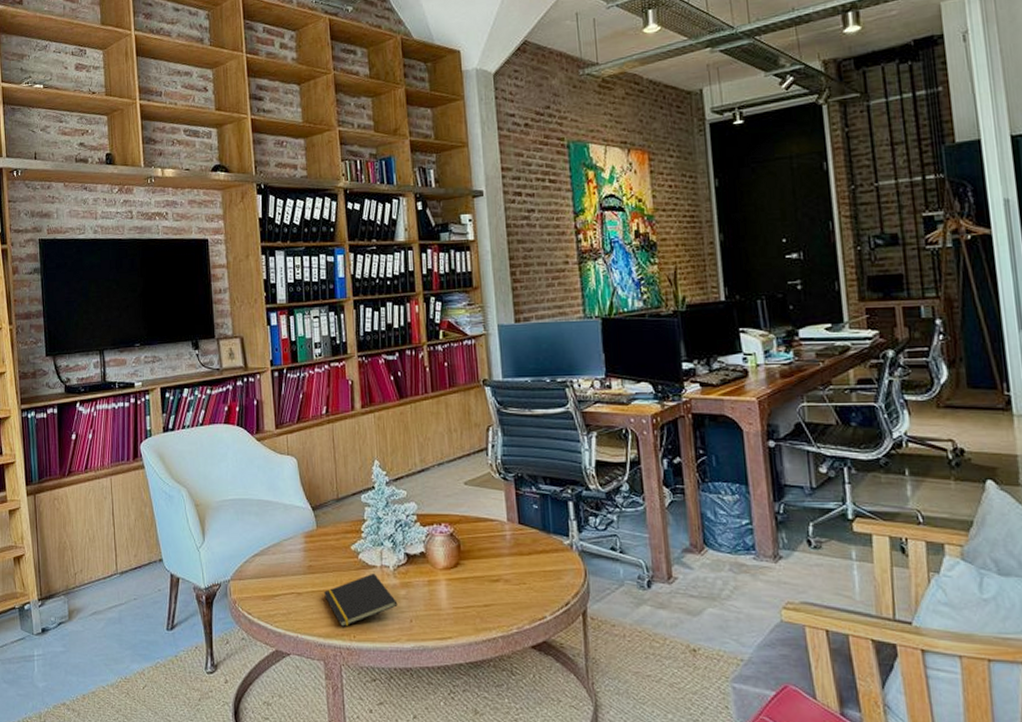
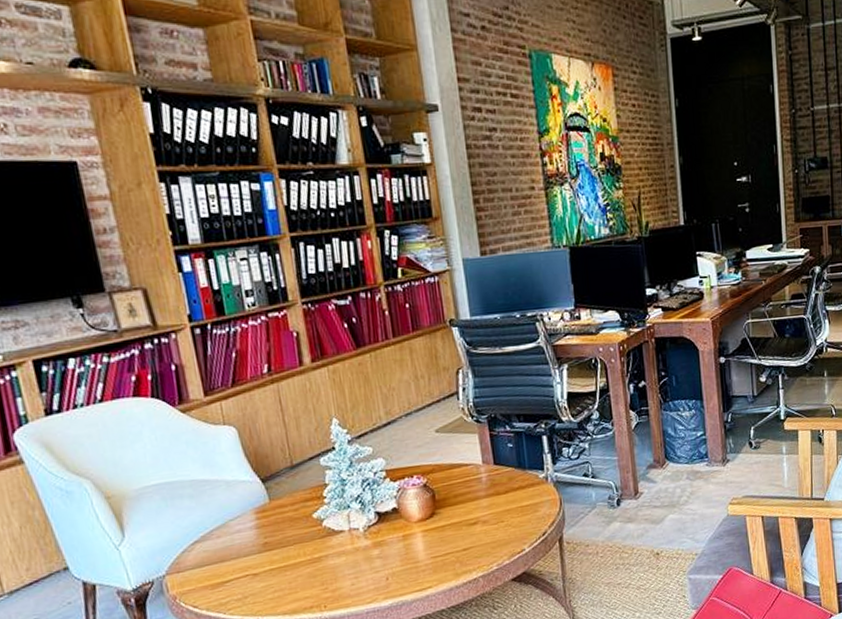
notepad: present [323,573,398,627] -> none [284,537,372,600]

